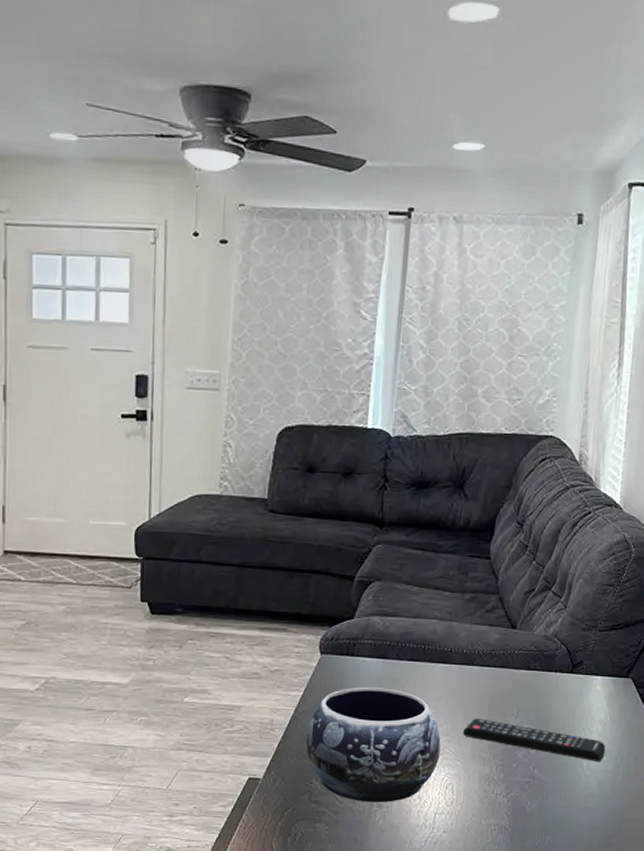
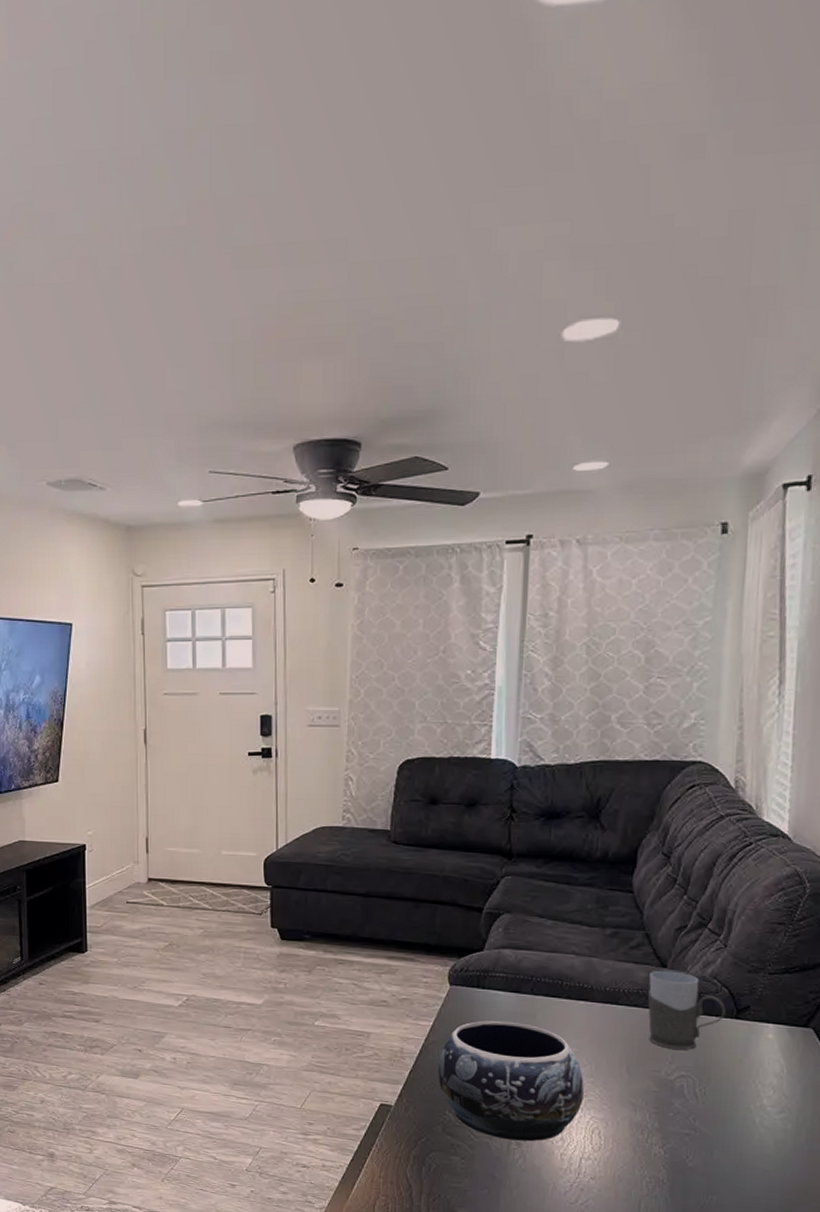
remote control: present [462,719,606,762] -> none [608,1061,783,1120]
mug: none [498,631,563,704] -> present [648,970,725,1050]

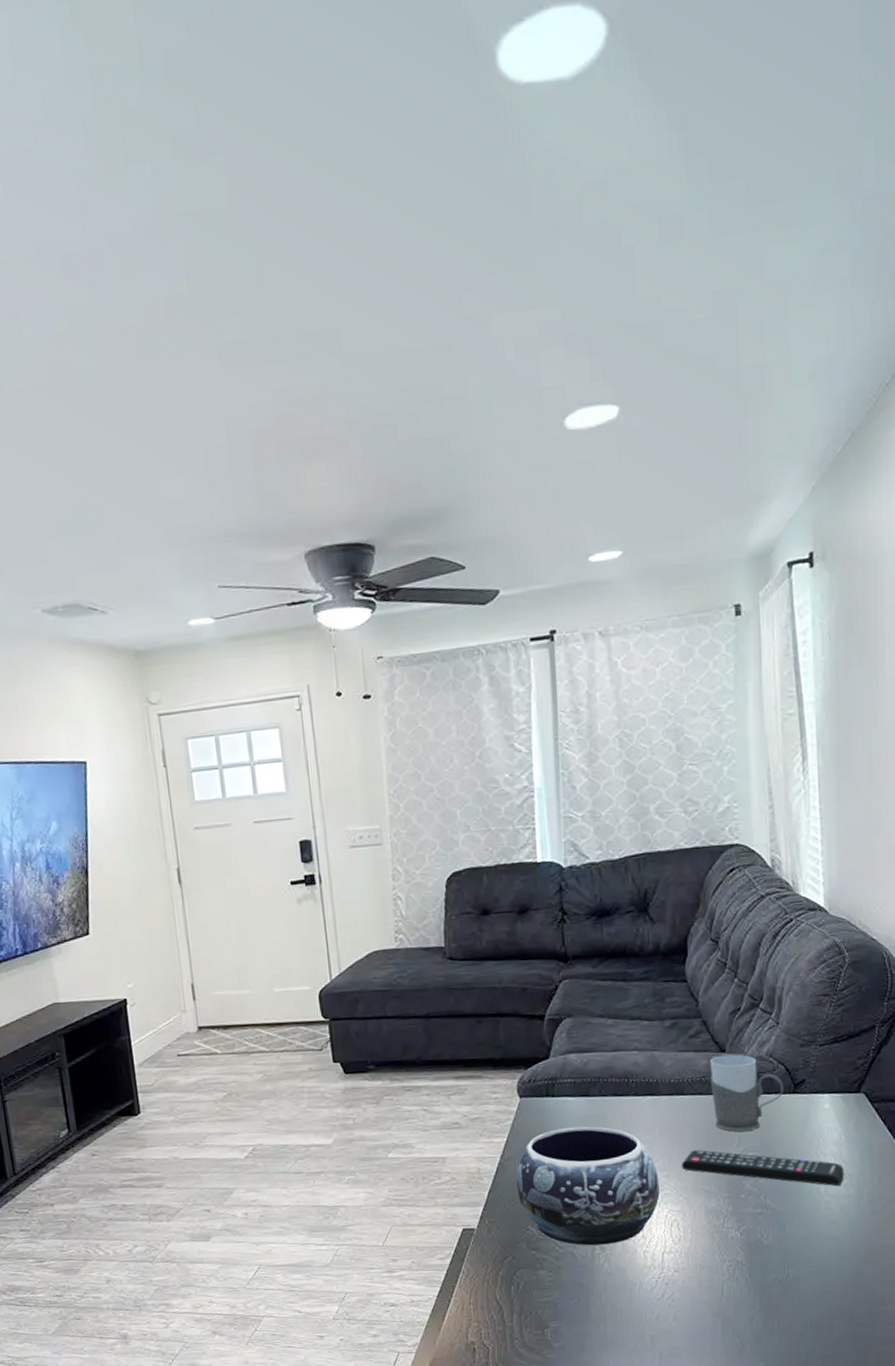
remote control: none [608,1061,783,1120] -> present [681,1150,844,1187]

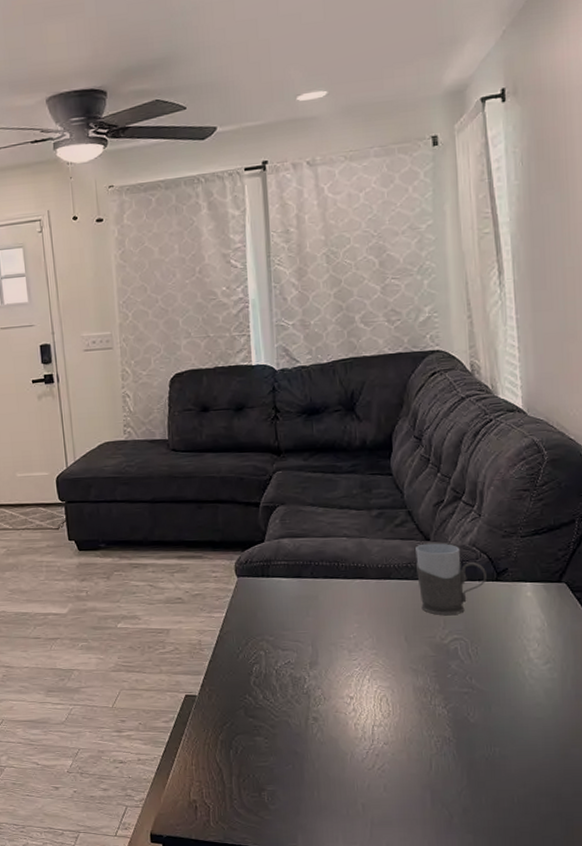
decorative bowl: present [516,1126,660,1246] -> none [234,605,369,716]
remote control: present [681,1150,844,1187] -> none [389,631,548,671]

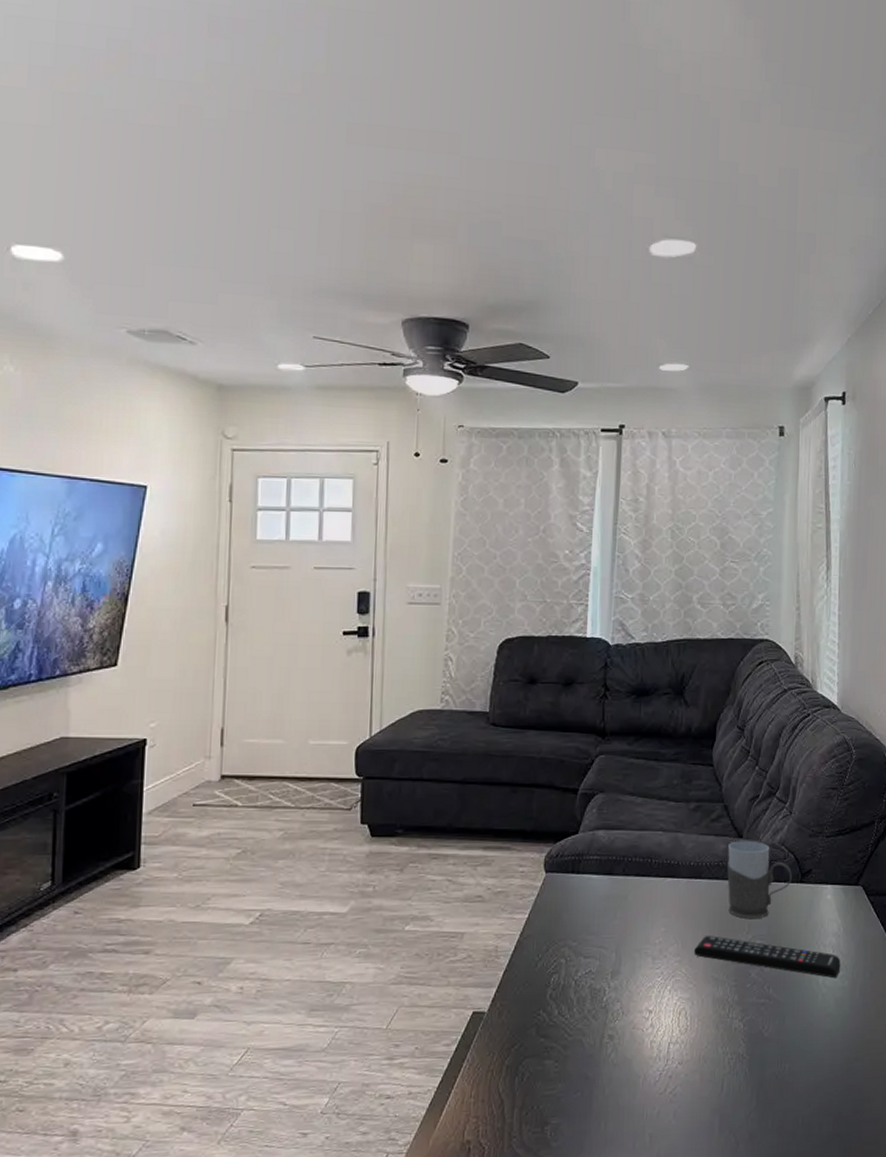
remote control: none [389,631,548,671] -> present [693,936,841,979]

